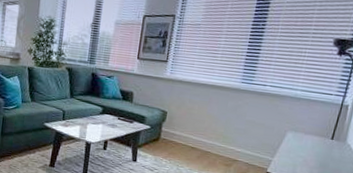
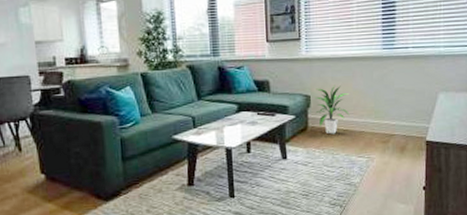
indoor plant: none [169,106,203,149] -> present [315,84,350,135]

